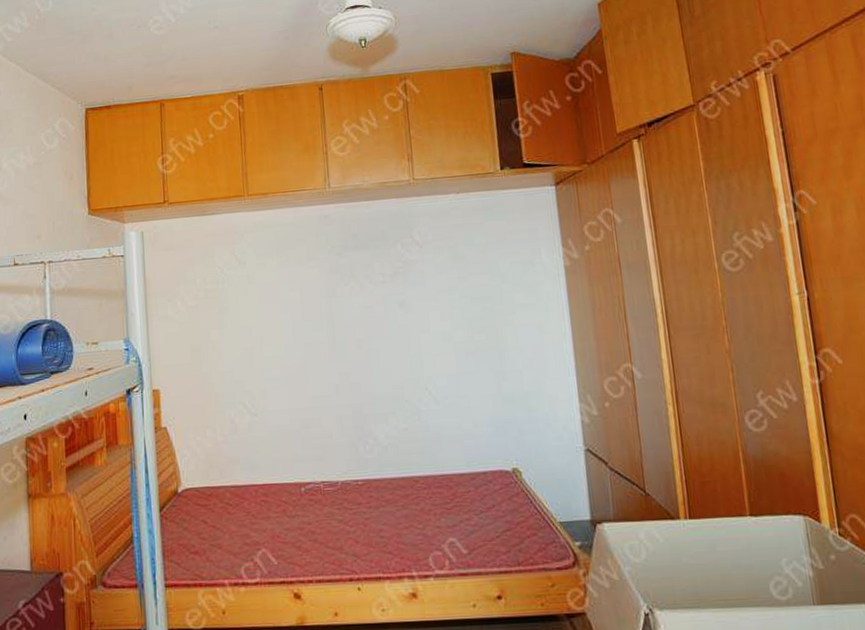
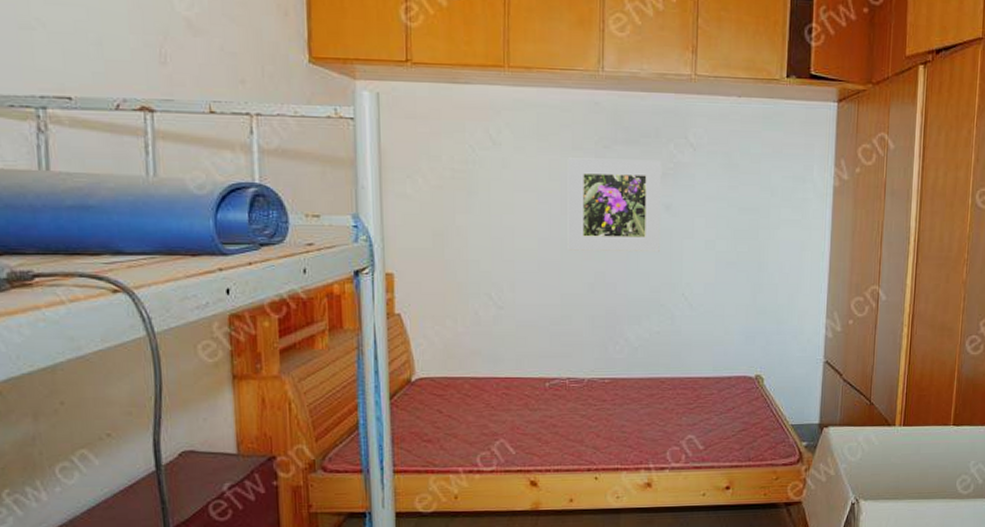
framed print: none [305,261,398,355] -> present [567,158,661,253]

